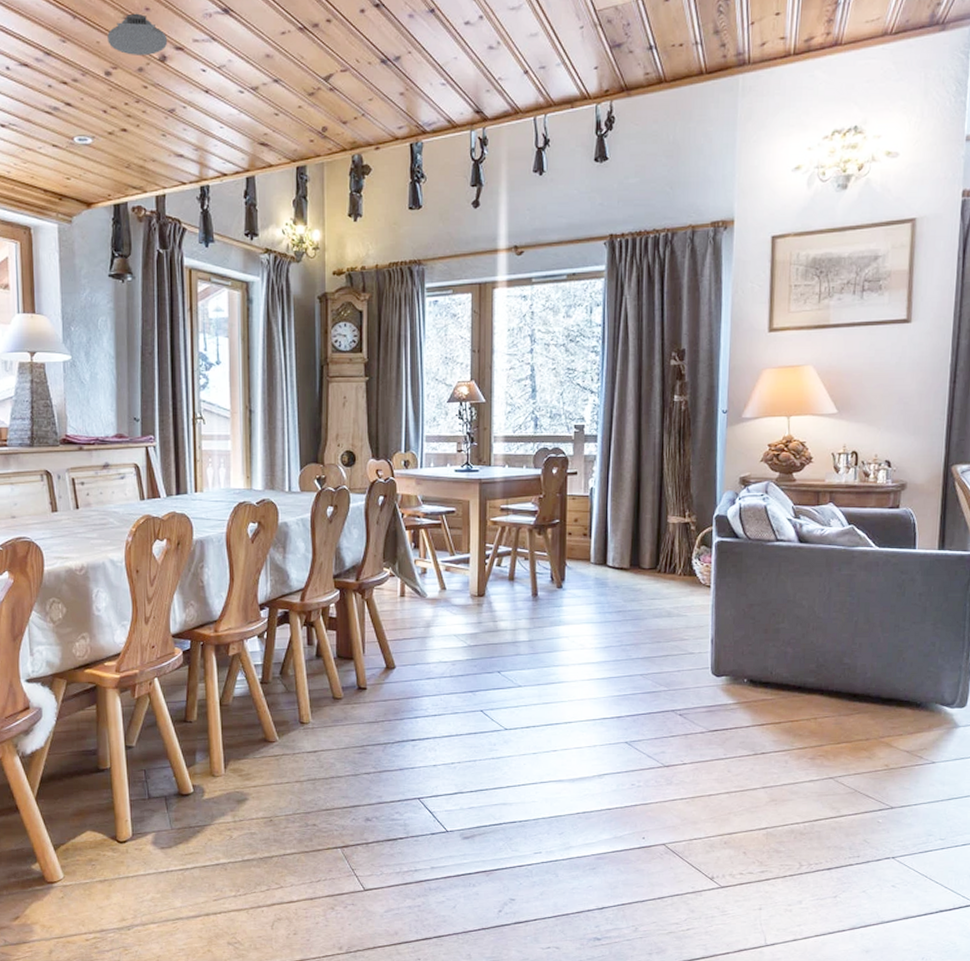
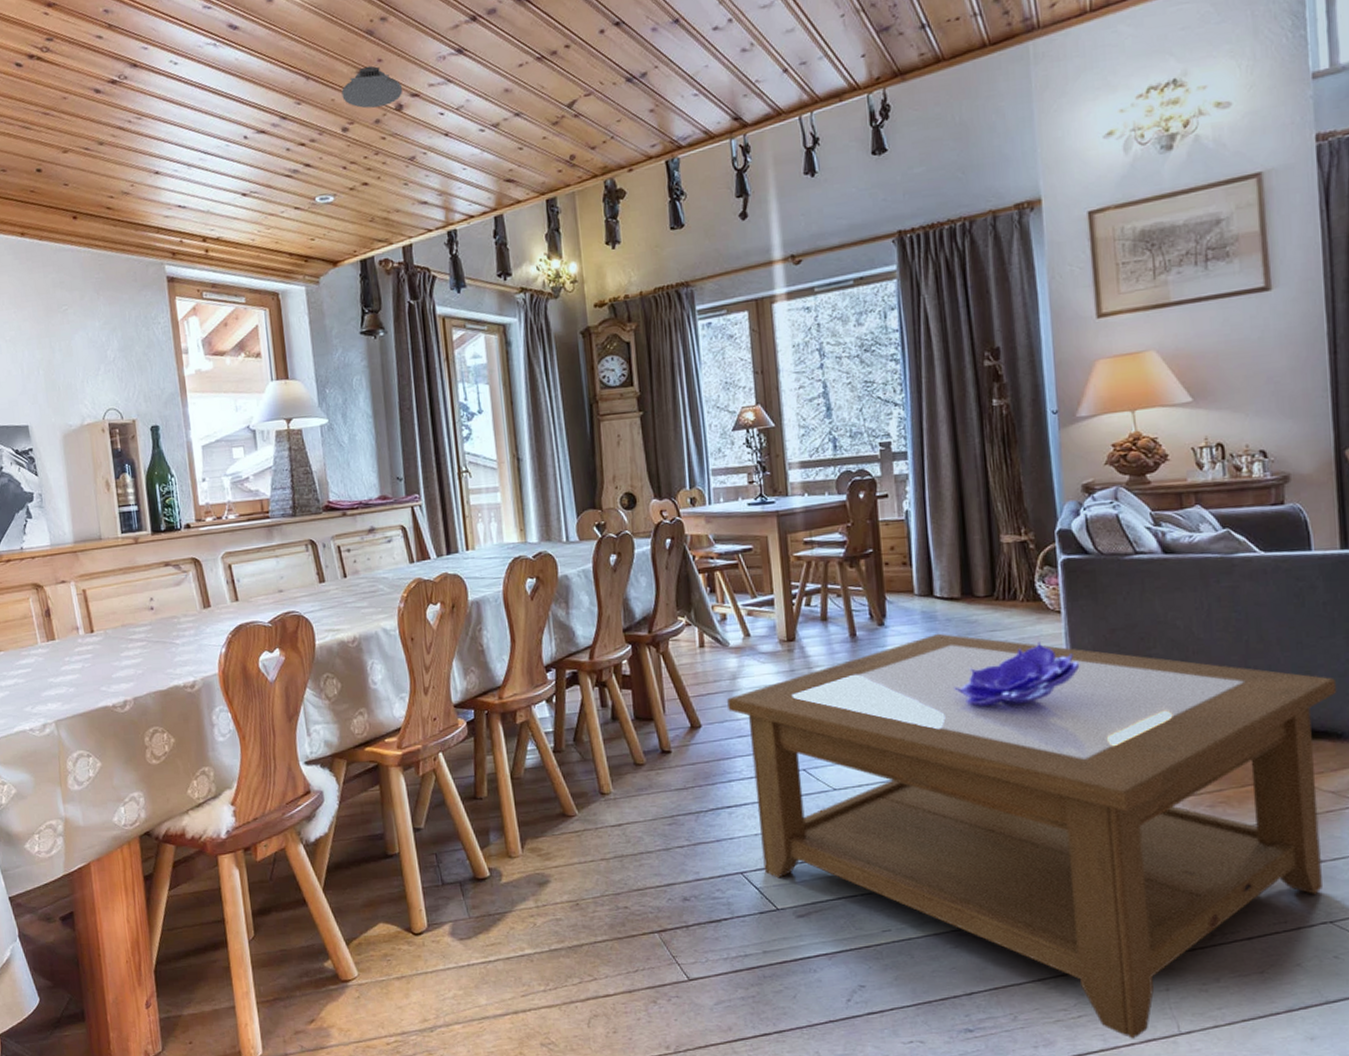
coffee table: none [420,598,922,949] -> present [727,633,1337,1039]
decorative bowl: none [615,611,721,664] -> present [954,641,1080,707]

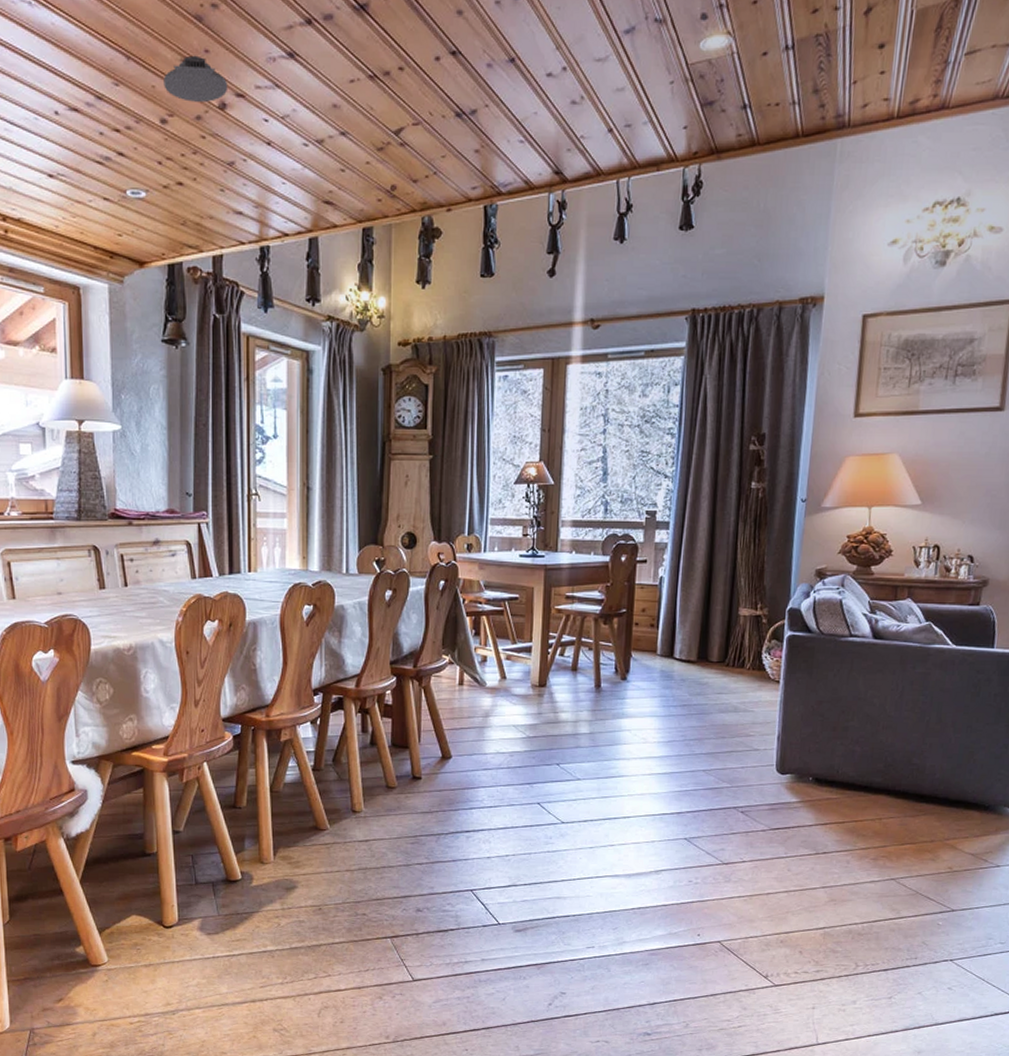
coffee table: present [727,633,1337,1039] -> none [478,691,993,1047]
decorative bowl: present [954,641,1080,707] -> none [678,706,788,760]

